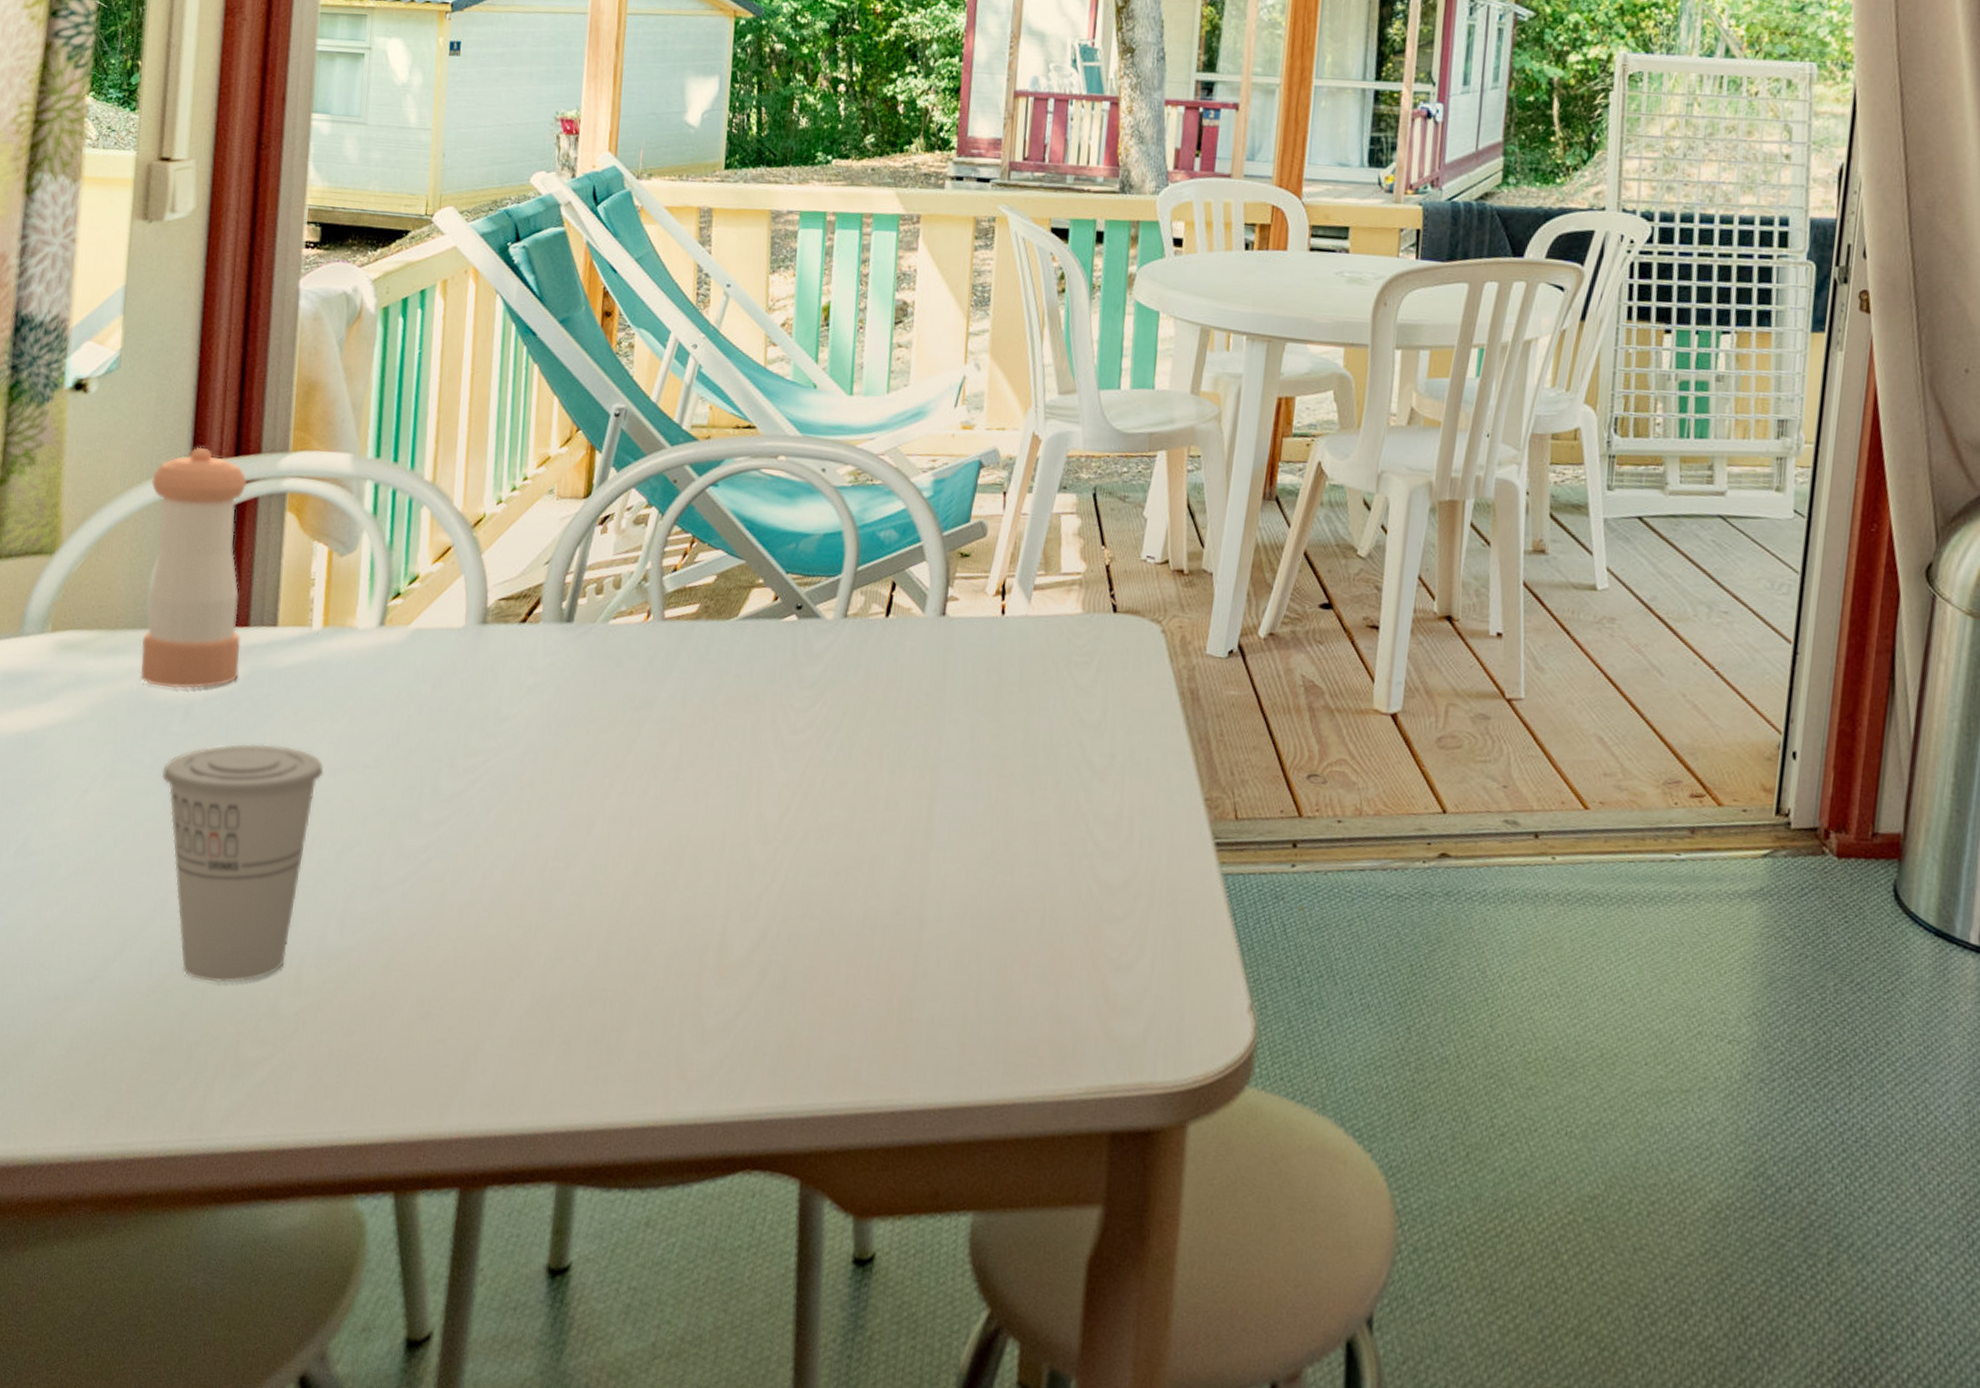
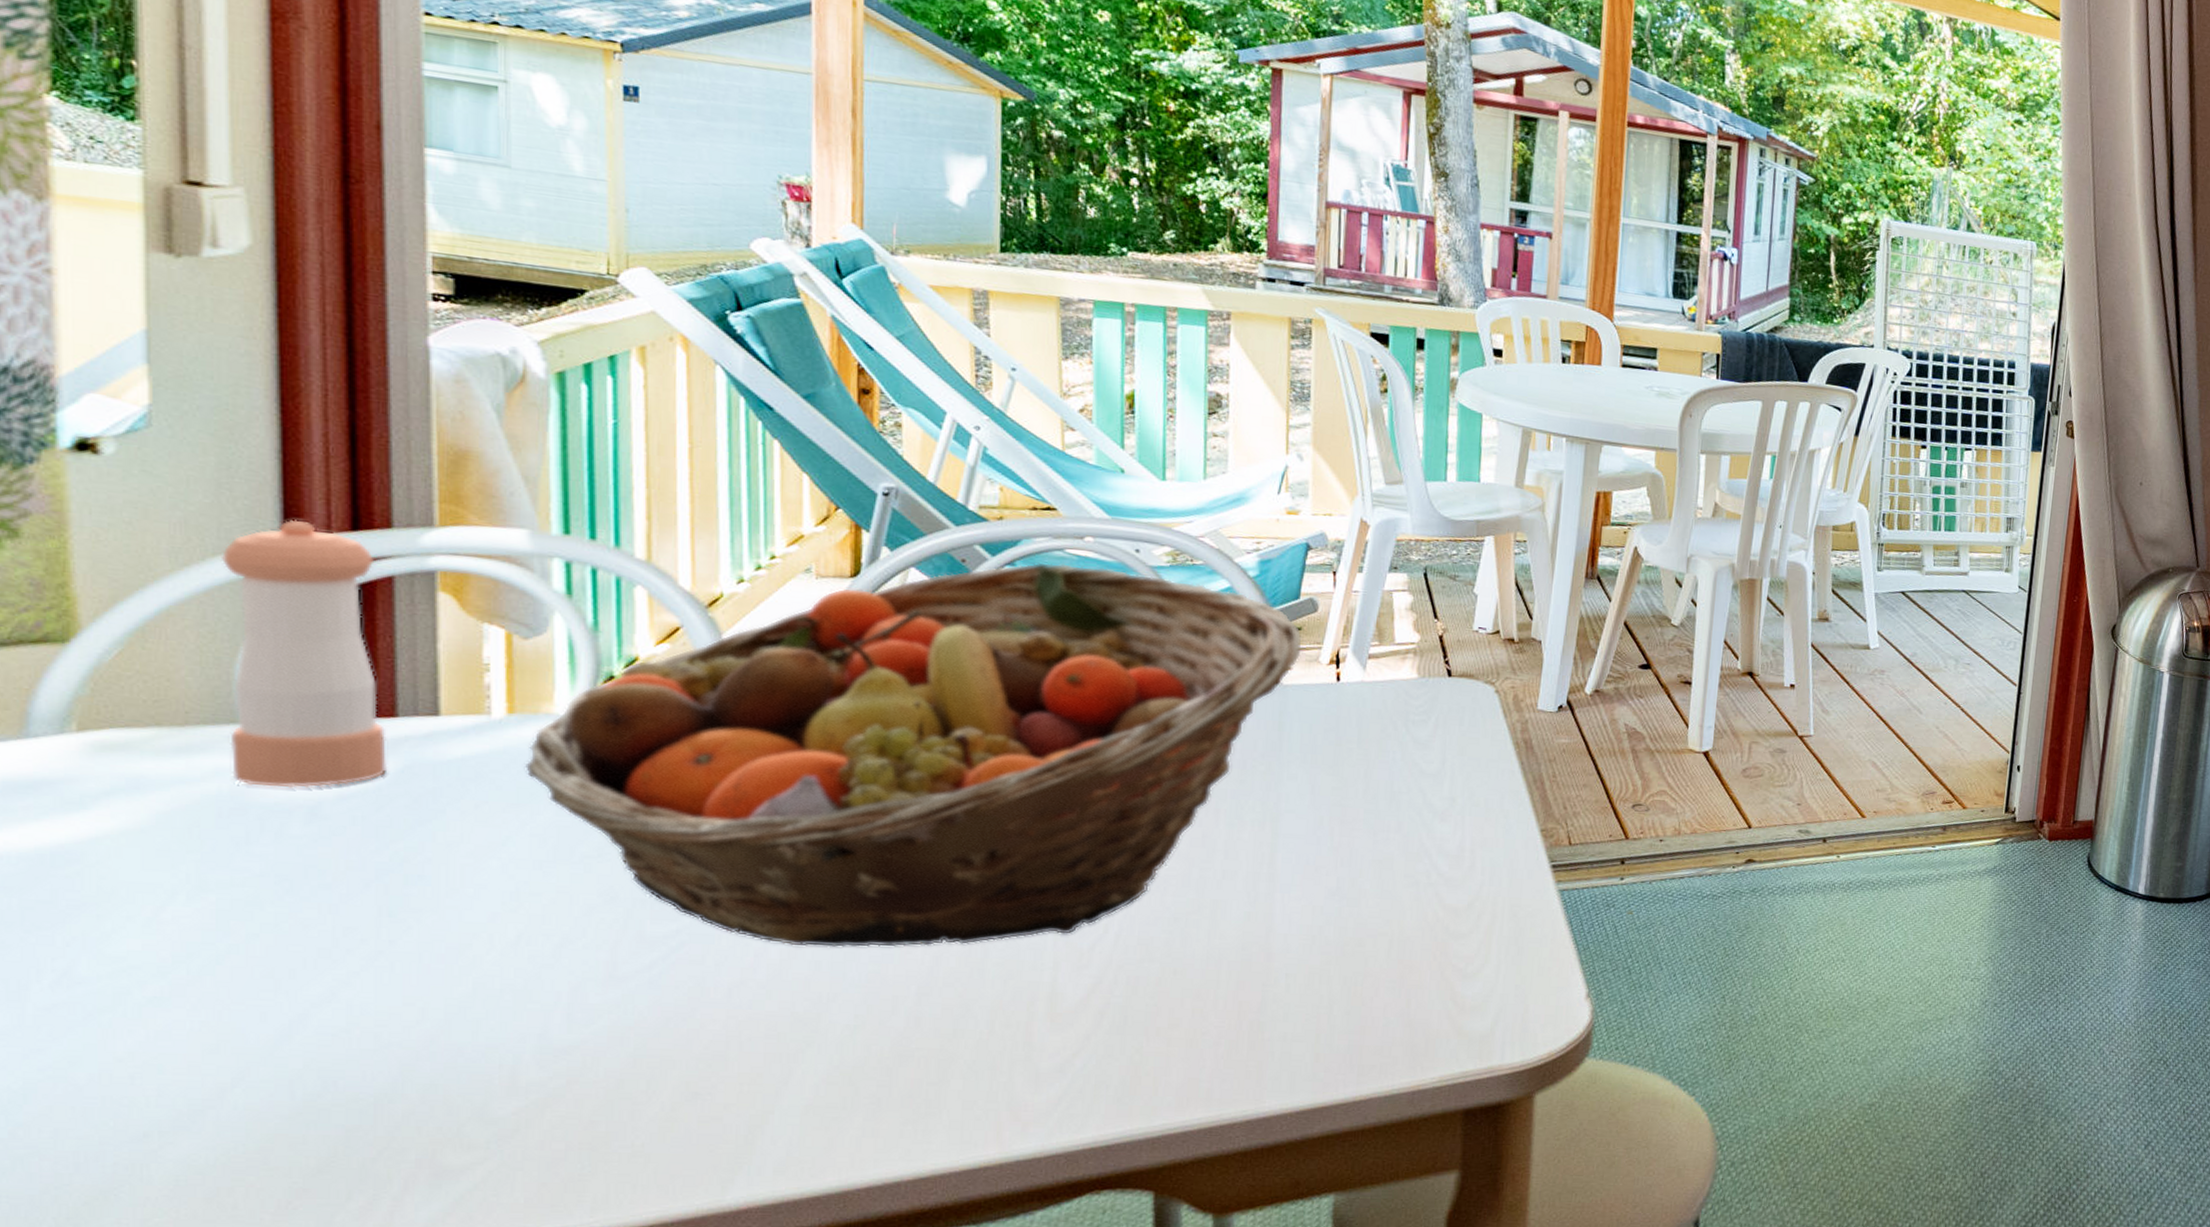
cup: present [161,743,324,984] -> none [281,841,526,1094]
fruit basket: none [330,482,971,883] -> present [524,562,1303,948]

